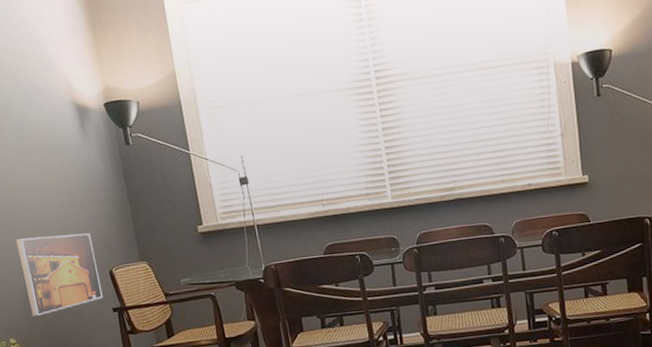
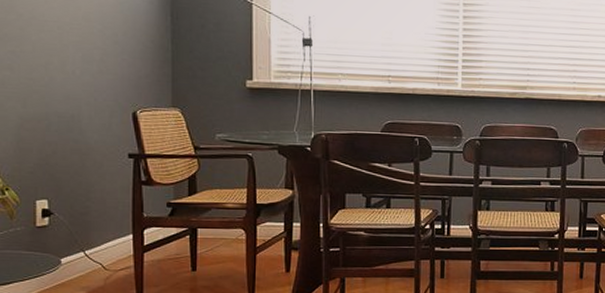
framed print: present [16,233,103,317] -> none [23,60,120,150]

